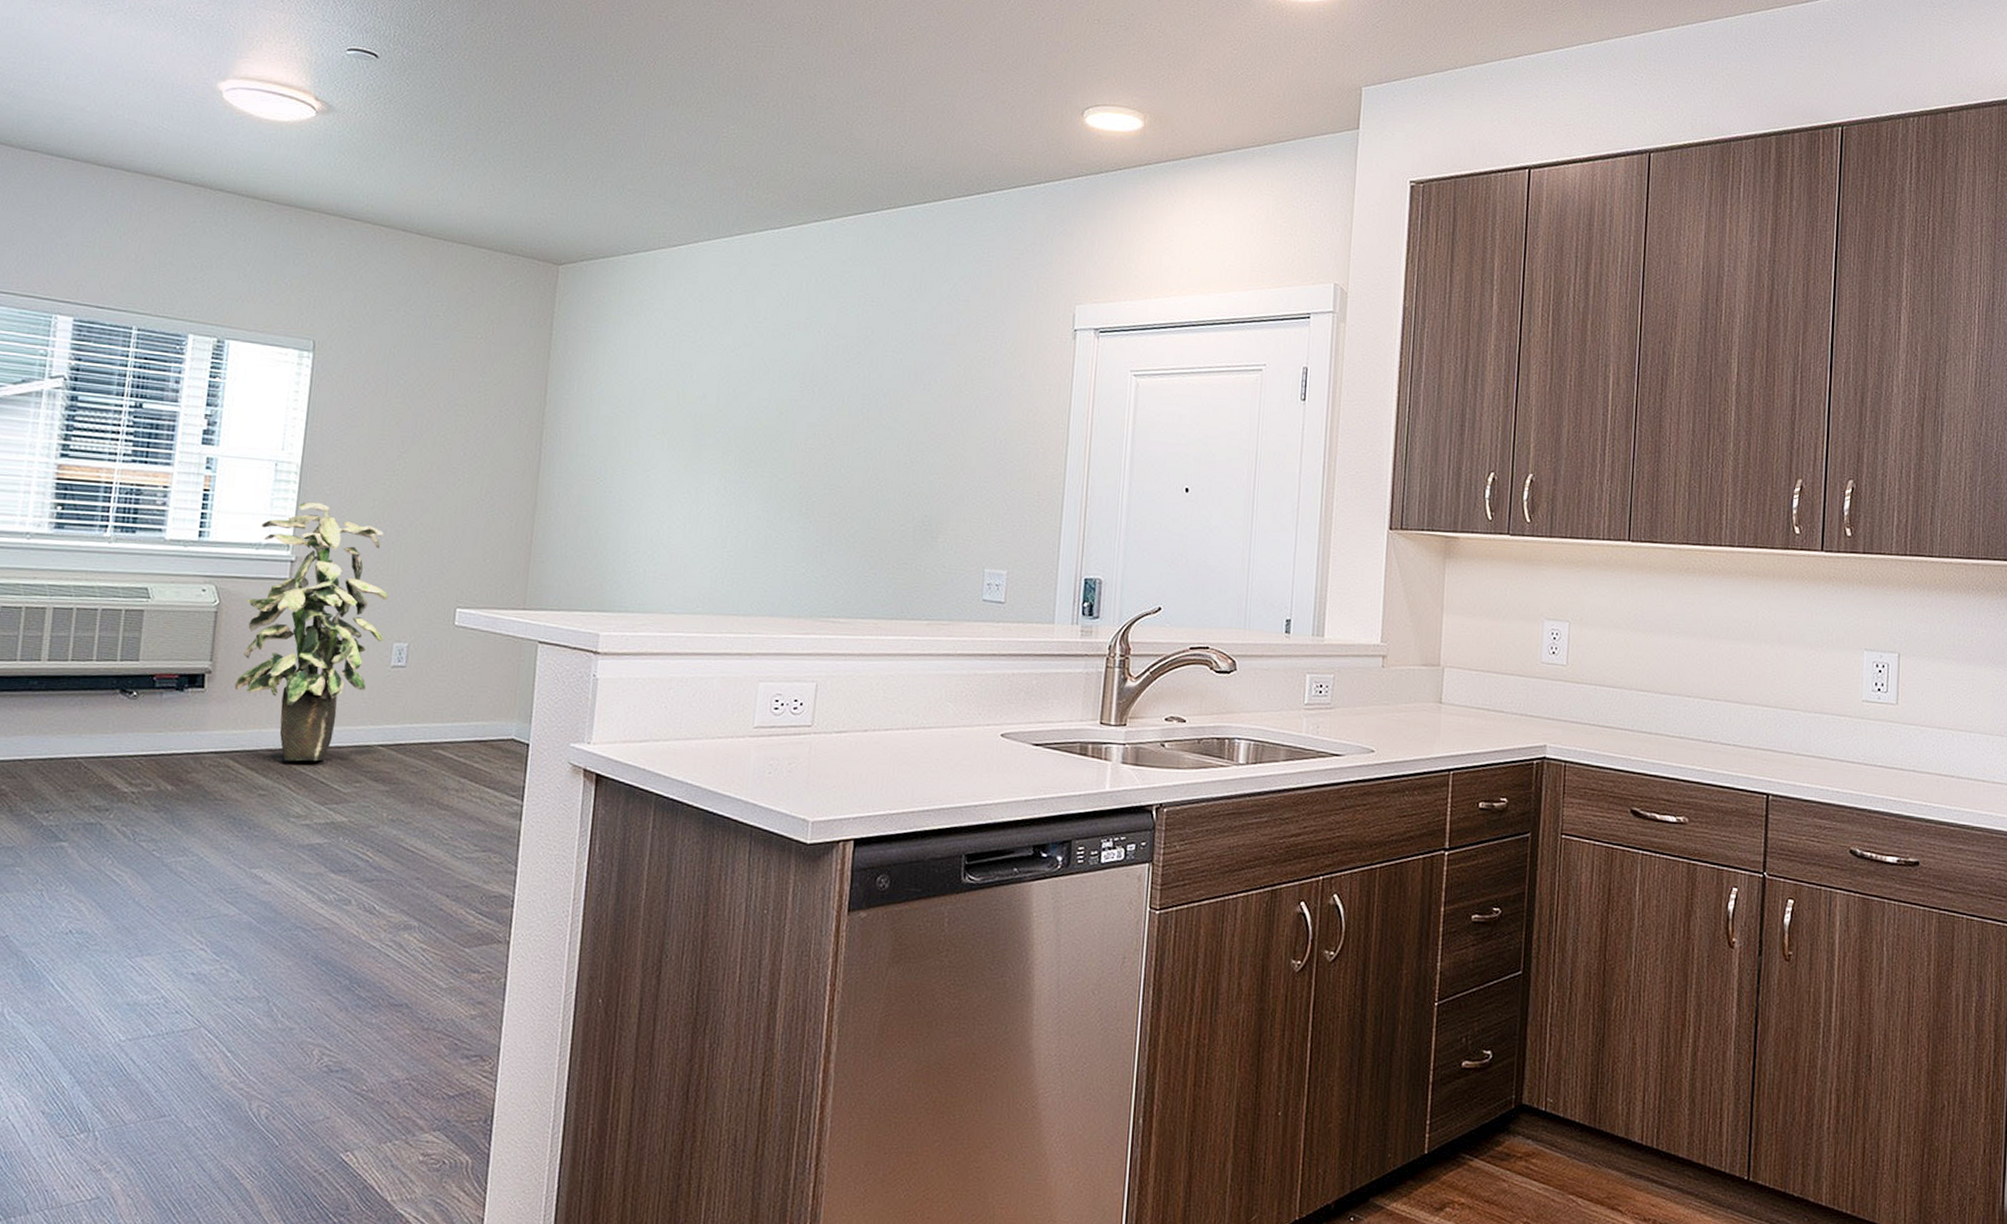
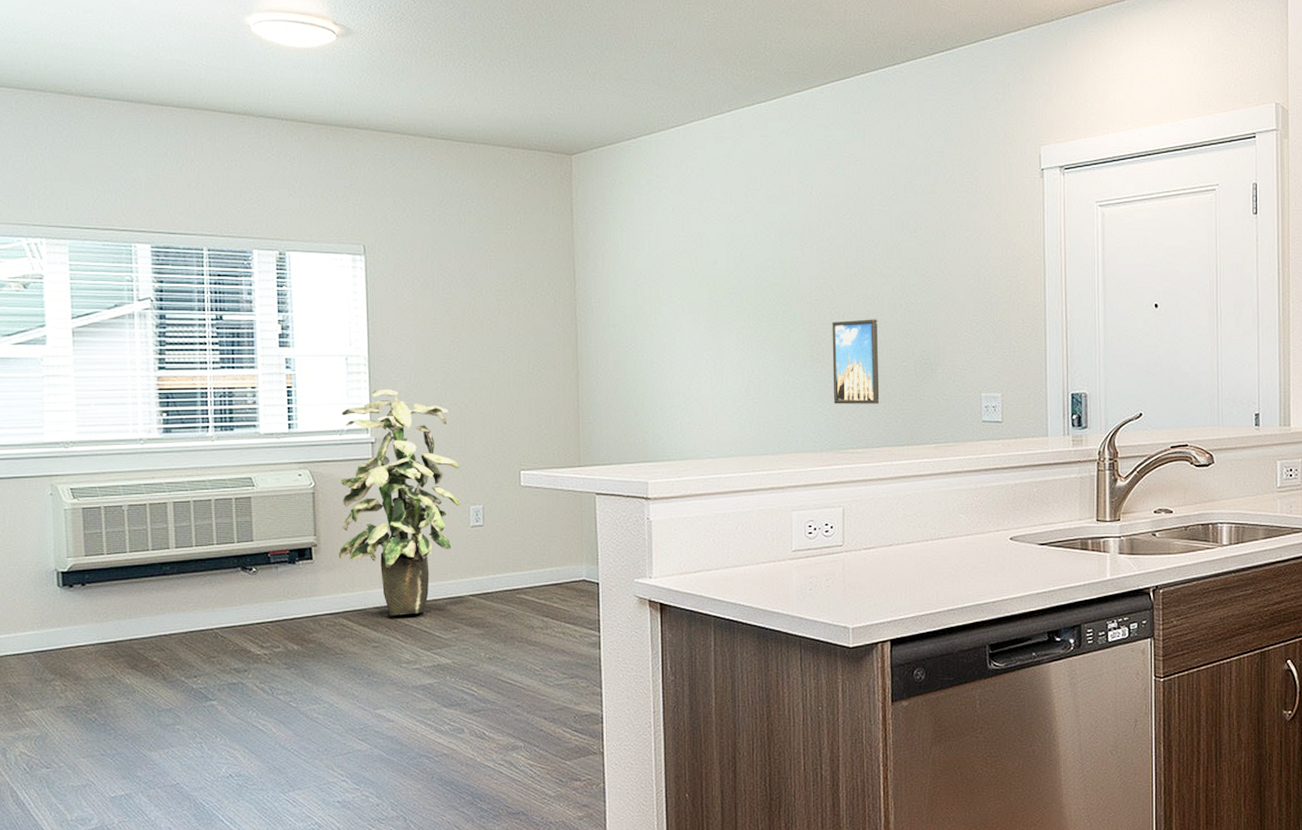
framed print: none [819,474,877,570] -> present [832,319,880,404]

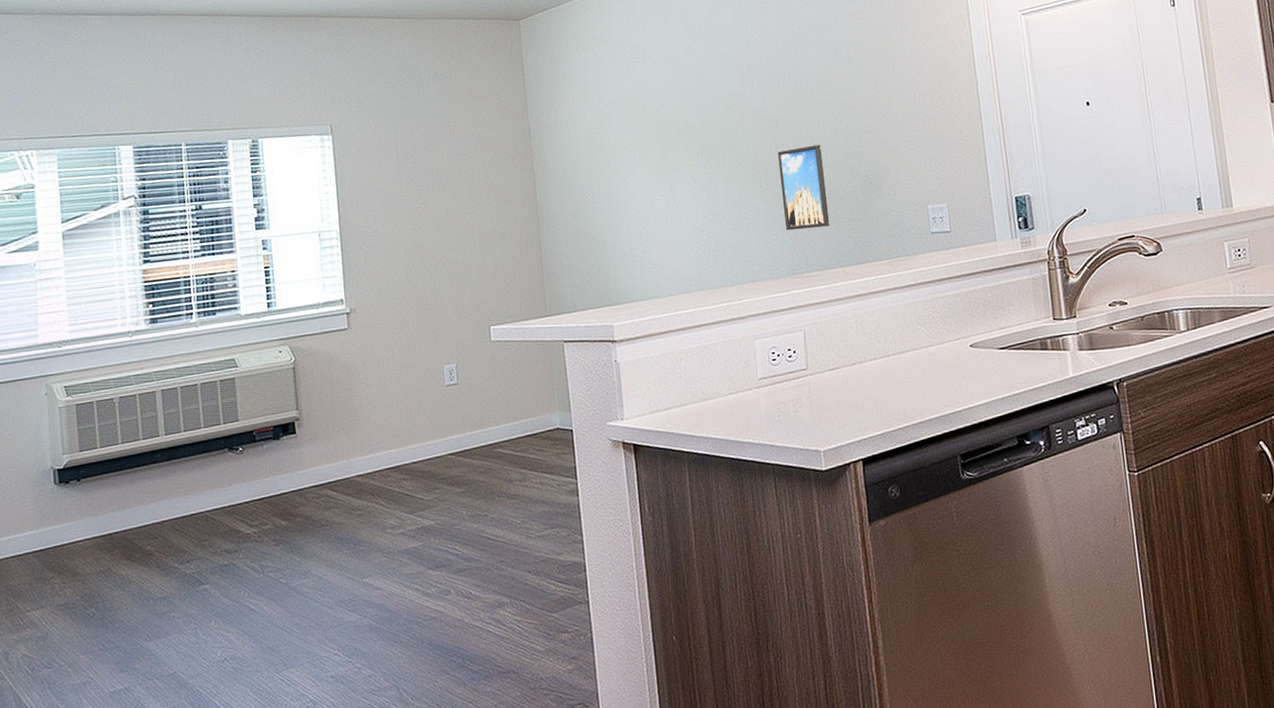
indoor plant: present [337,389,461,616] -> none [316,259,435,482]

